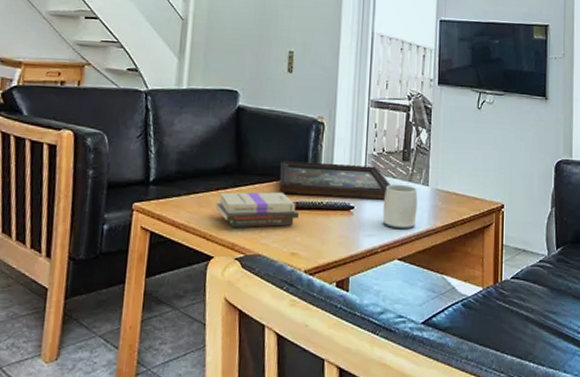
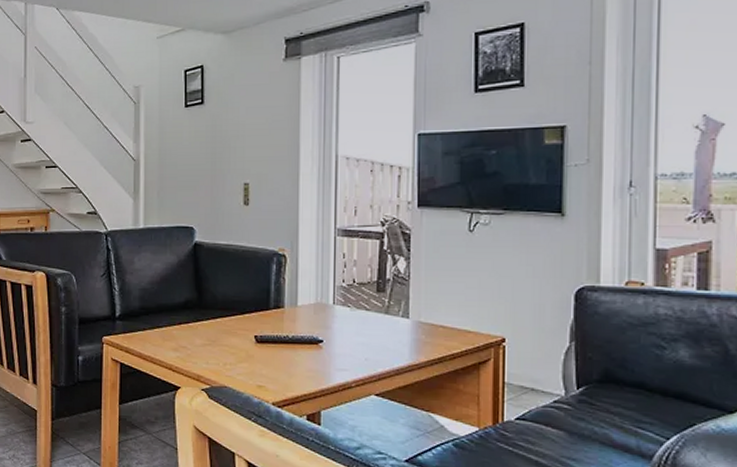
books: present [215,192,300,228] -> none [178,326,264,361]
decorative tray: present [279,161,391,200] -> none [240,295,364,333]
mug: present [382,184,418,230] -> none [355,316,396,365]

